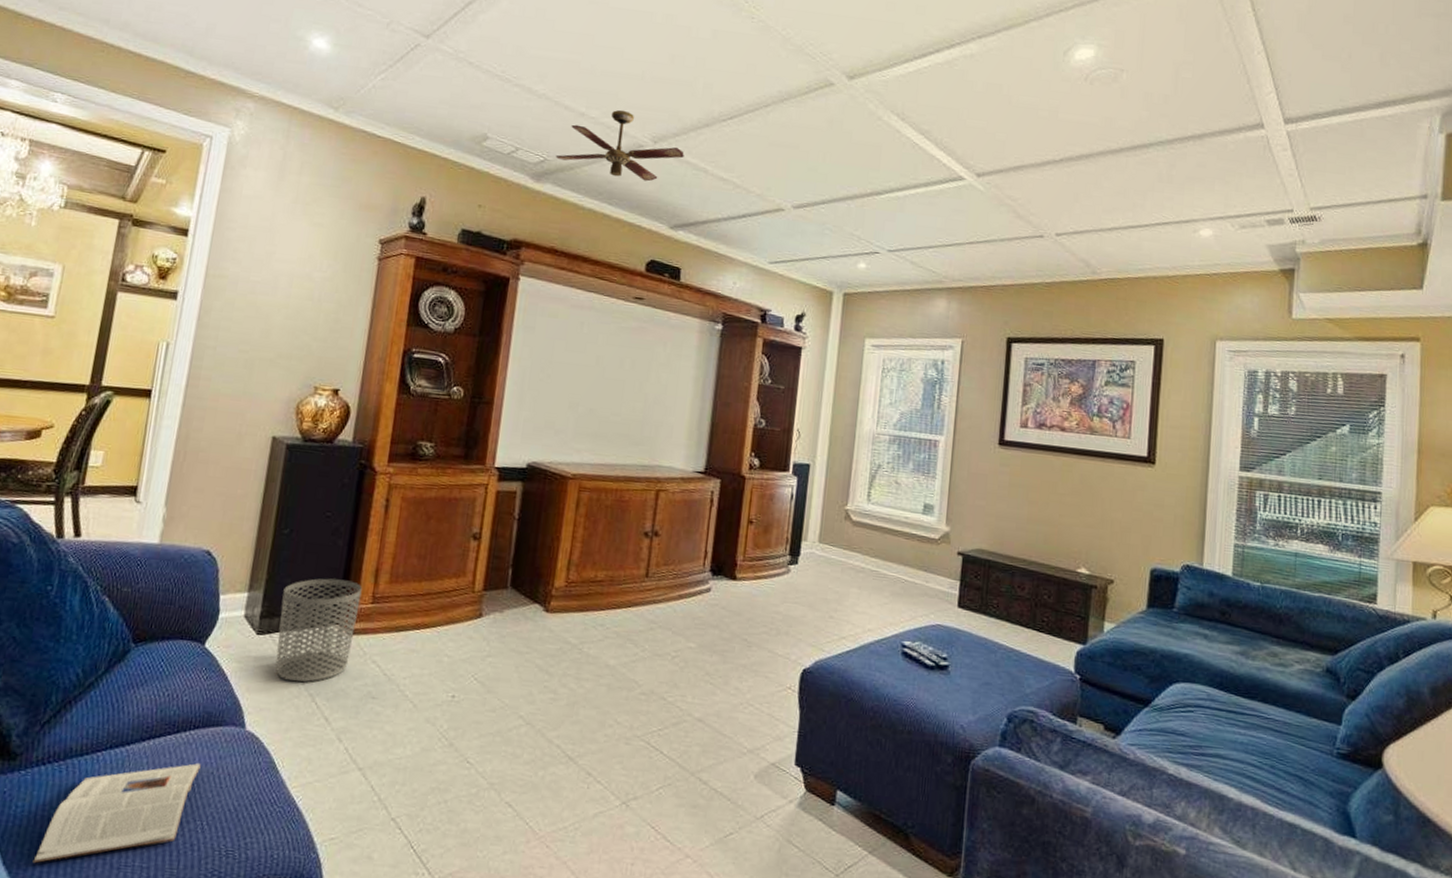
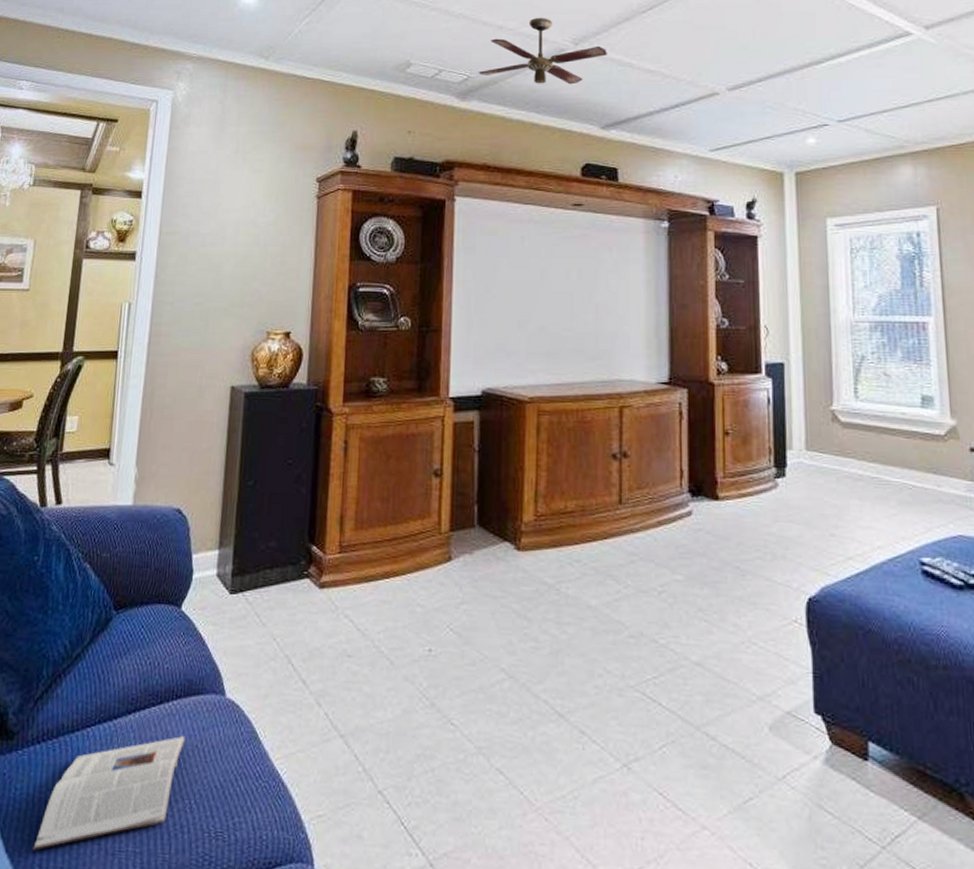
waste bin: present [275,578,362,683] -> none [250,529,329,643]

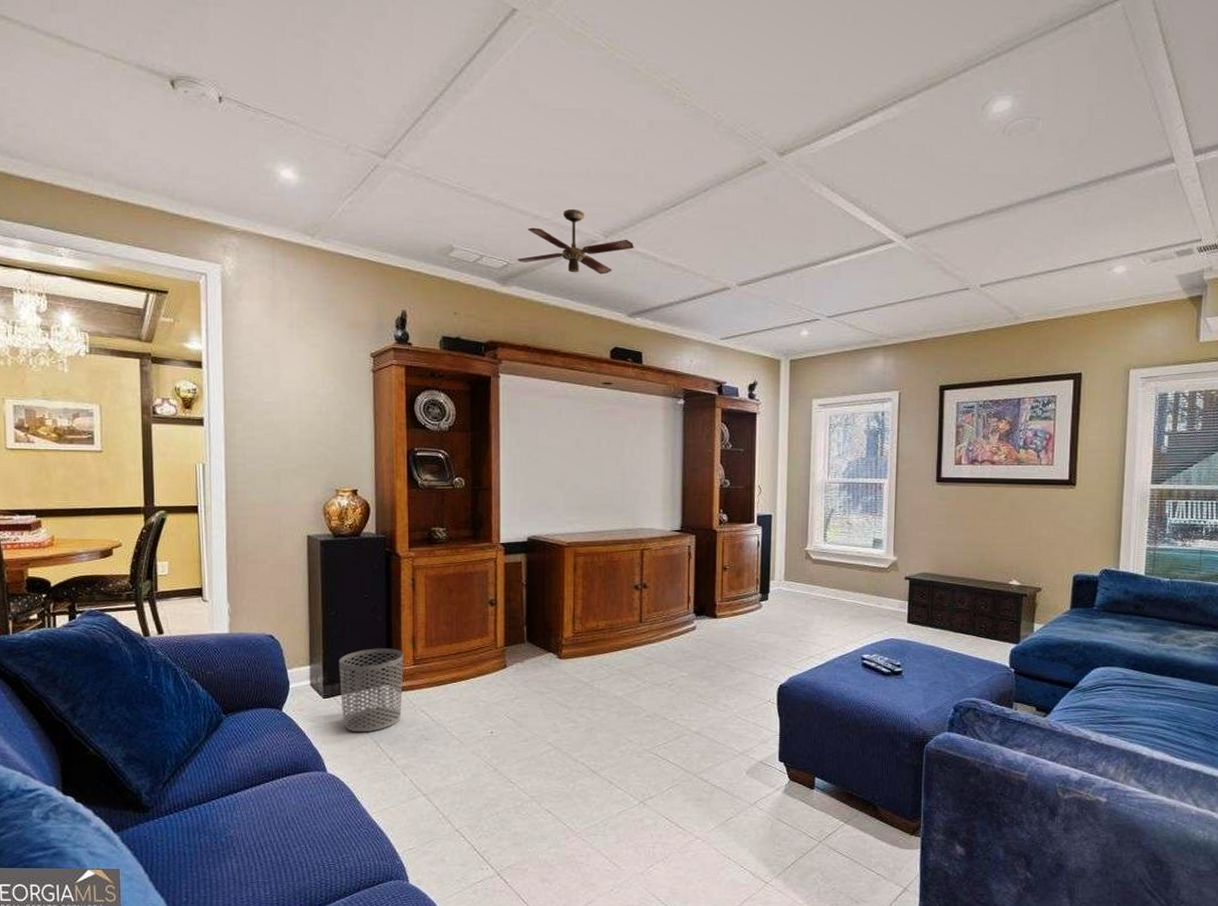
magazine: present [33,736,185,849] -> none [178,802,296,886]
waste bin: none [250,529,329,643] -> present [339,648,404,733]

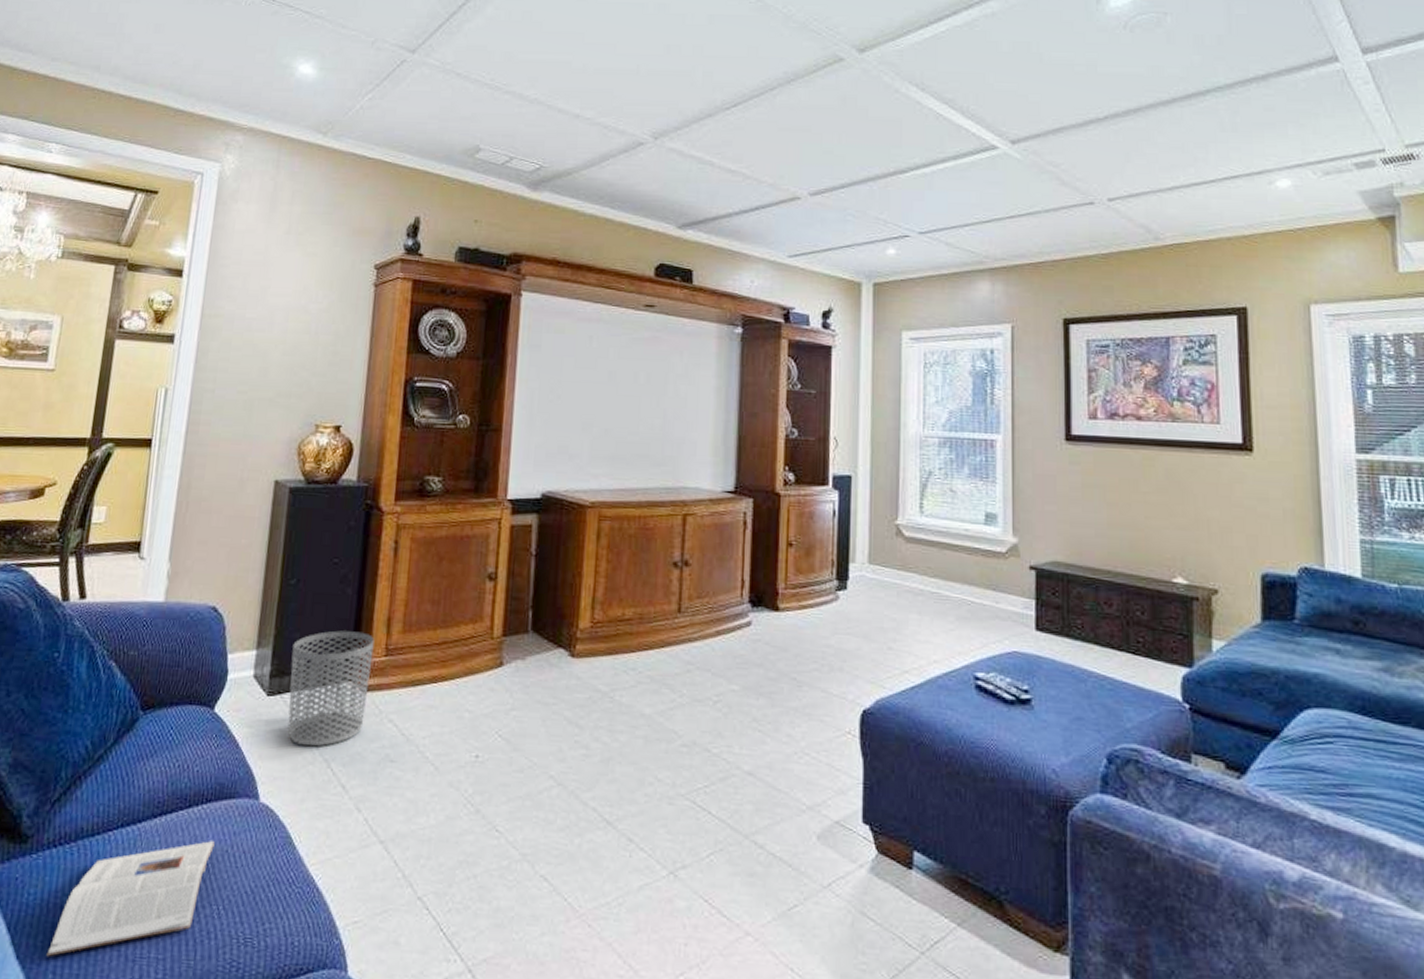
magazine: none [178,802,296,886] -> present [46,841,215,956]
ceiling fan: present [517,208,634,275] -> none [551,107,688,181]

